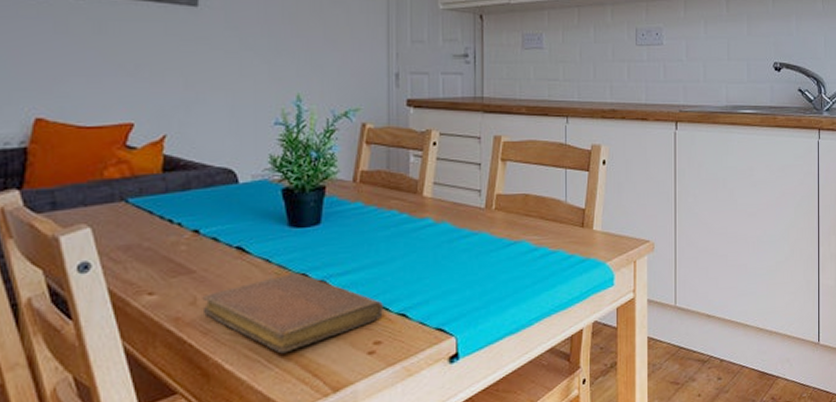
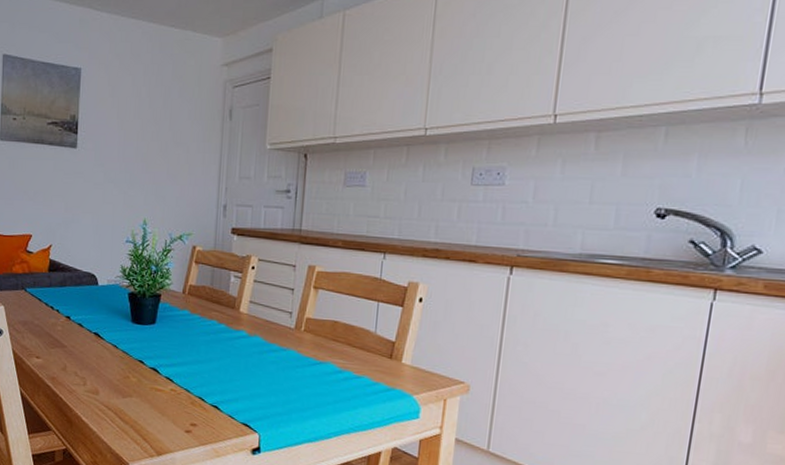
notebook: present [202,272,383,354] -> none [70,358,200,418]

